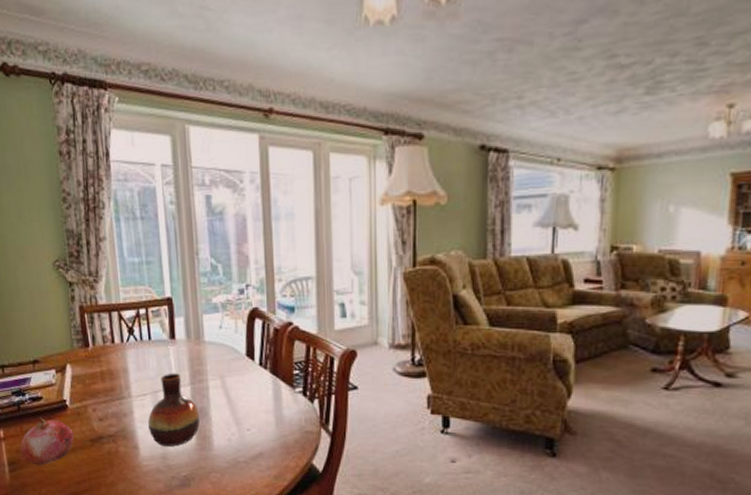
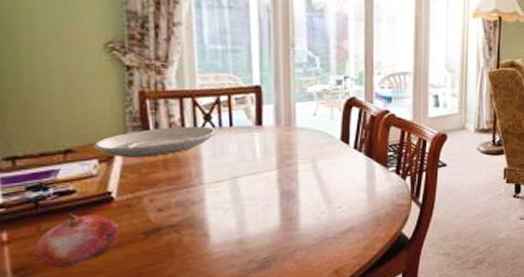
plate: none [51,339,139,369] -> present [93,126,216,157]
vase: present [148,373,201,447] -> none [223,158,287,231]

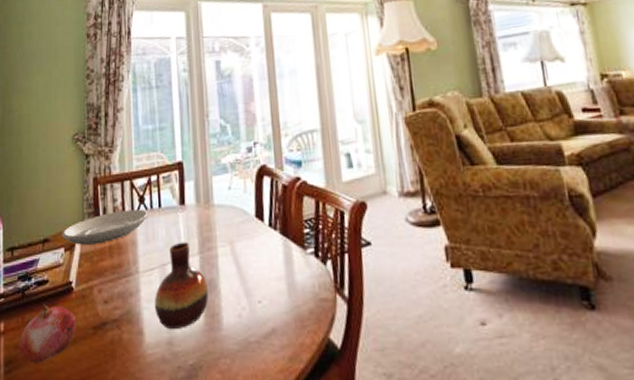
vase: none [223,158,287,231] -> present [155,241,209,329]

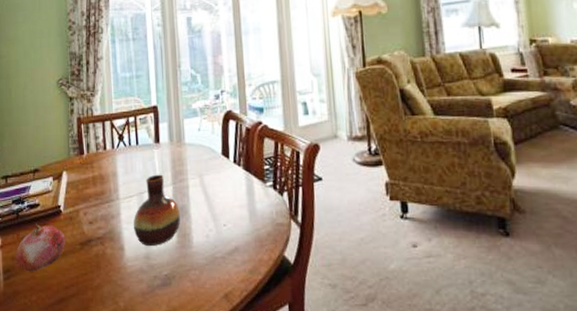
plate: present [62,209,148,245] -> none [50,146,127,175]

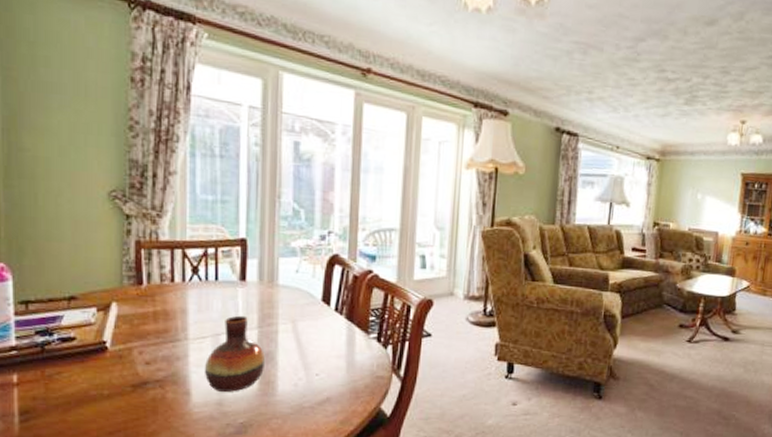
fruit: present [15,223,66,272] -> none [38,359,112,415]

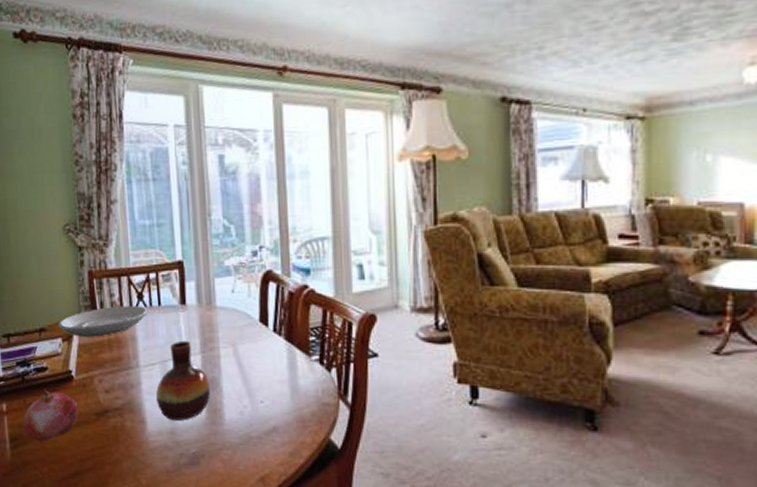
fruit: none [38,359,112,415] -> present [22,389,79,442]
plate: none [94,278,203,308] -> present [58,306,148,337]

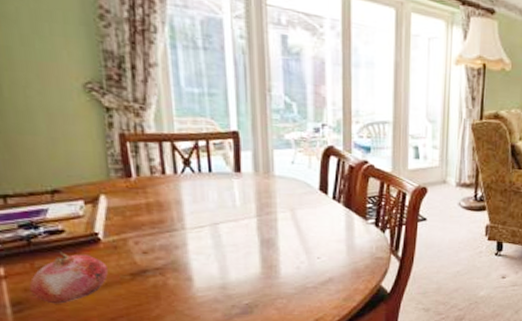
plate: present [58,306,148,337] -> none [79,170,196,200]
vase: present [156,340,211,421] -> none [205,205,267,276]

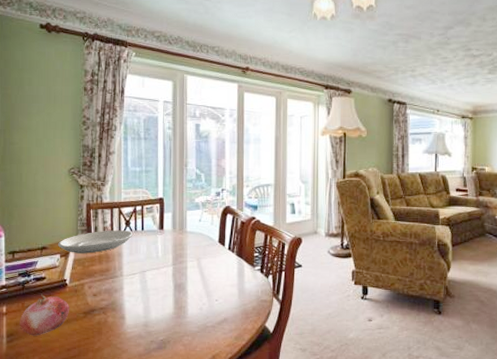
plate: none [79,170,196,200] -> present [58,230,133,254]

